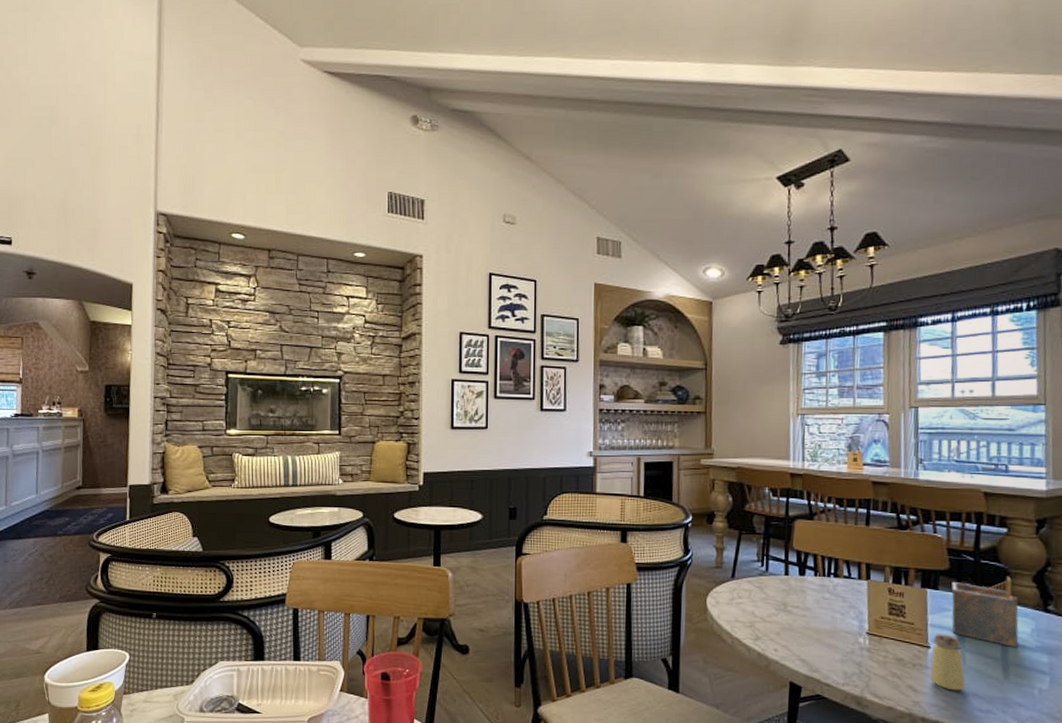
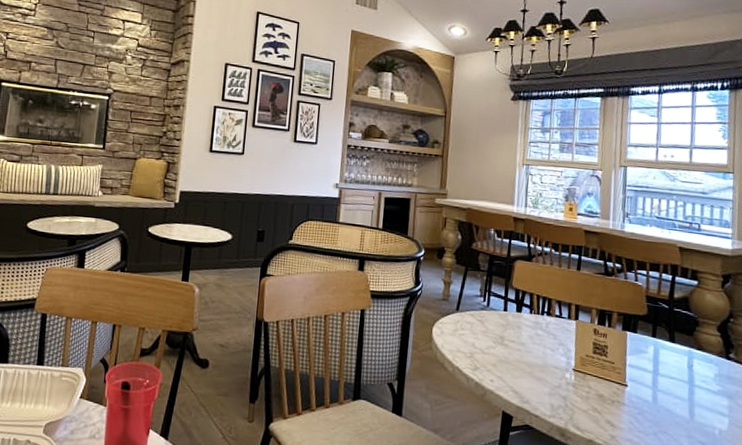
saltshaker: present [929,634,966,691] -> none [625,373,657,428]
napkin holder: present [951,576,1019,648] -> none [647,324,705,391]

